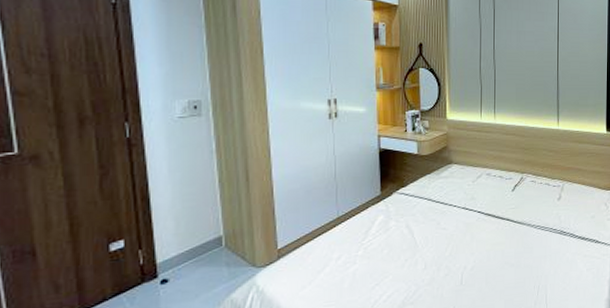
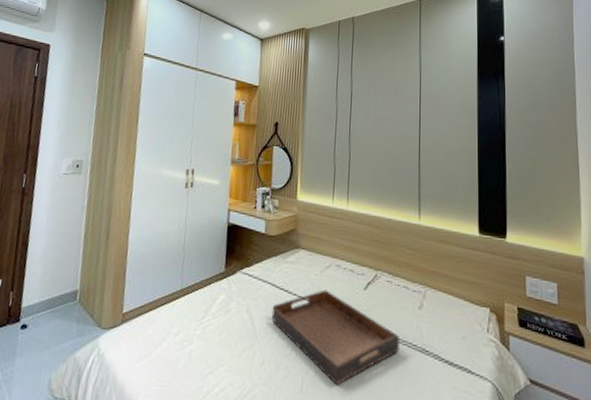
serving tray: none [430,196,542,272] -> present [271,289,399,385]

